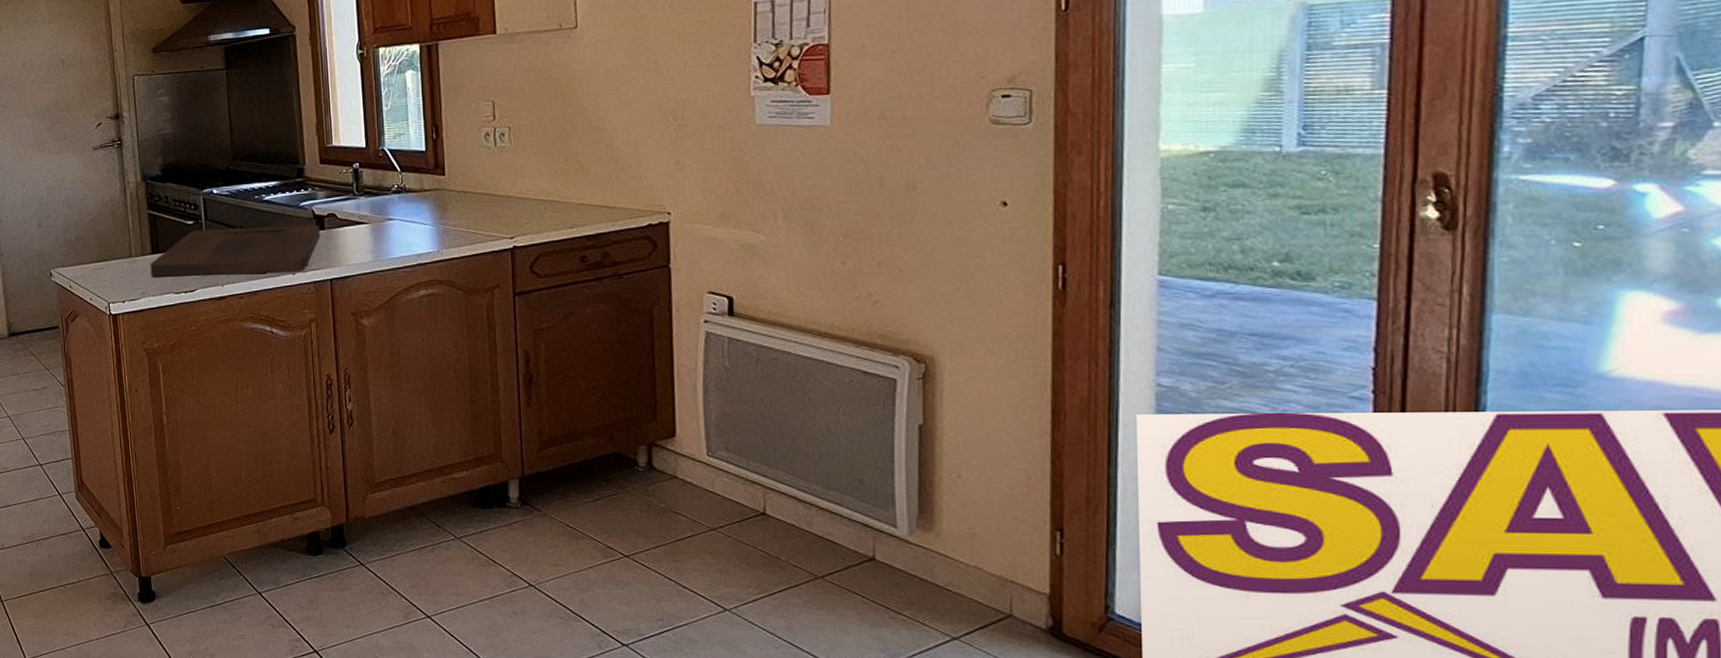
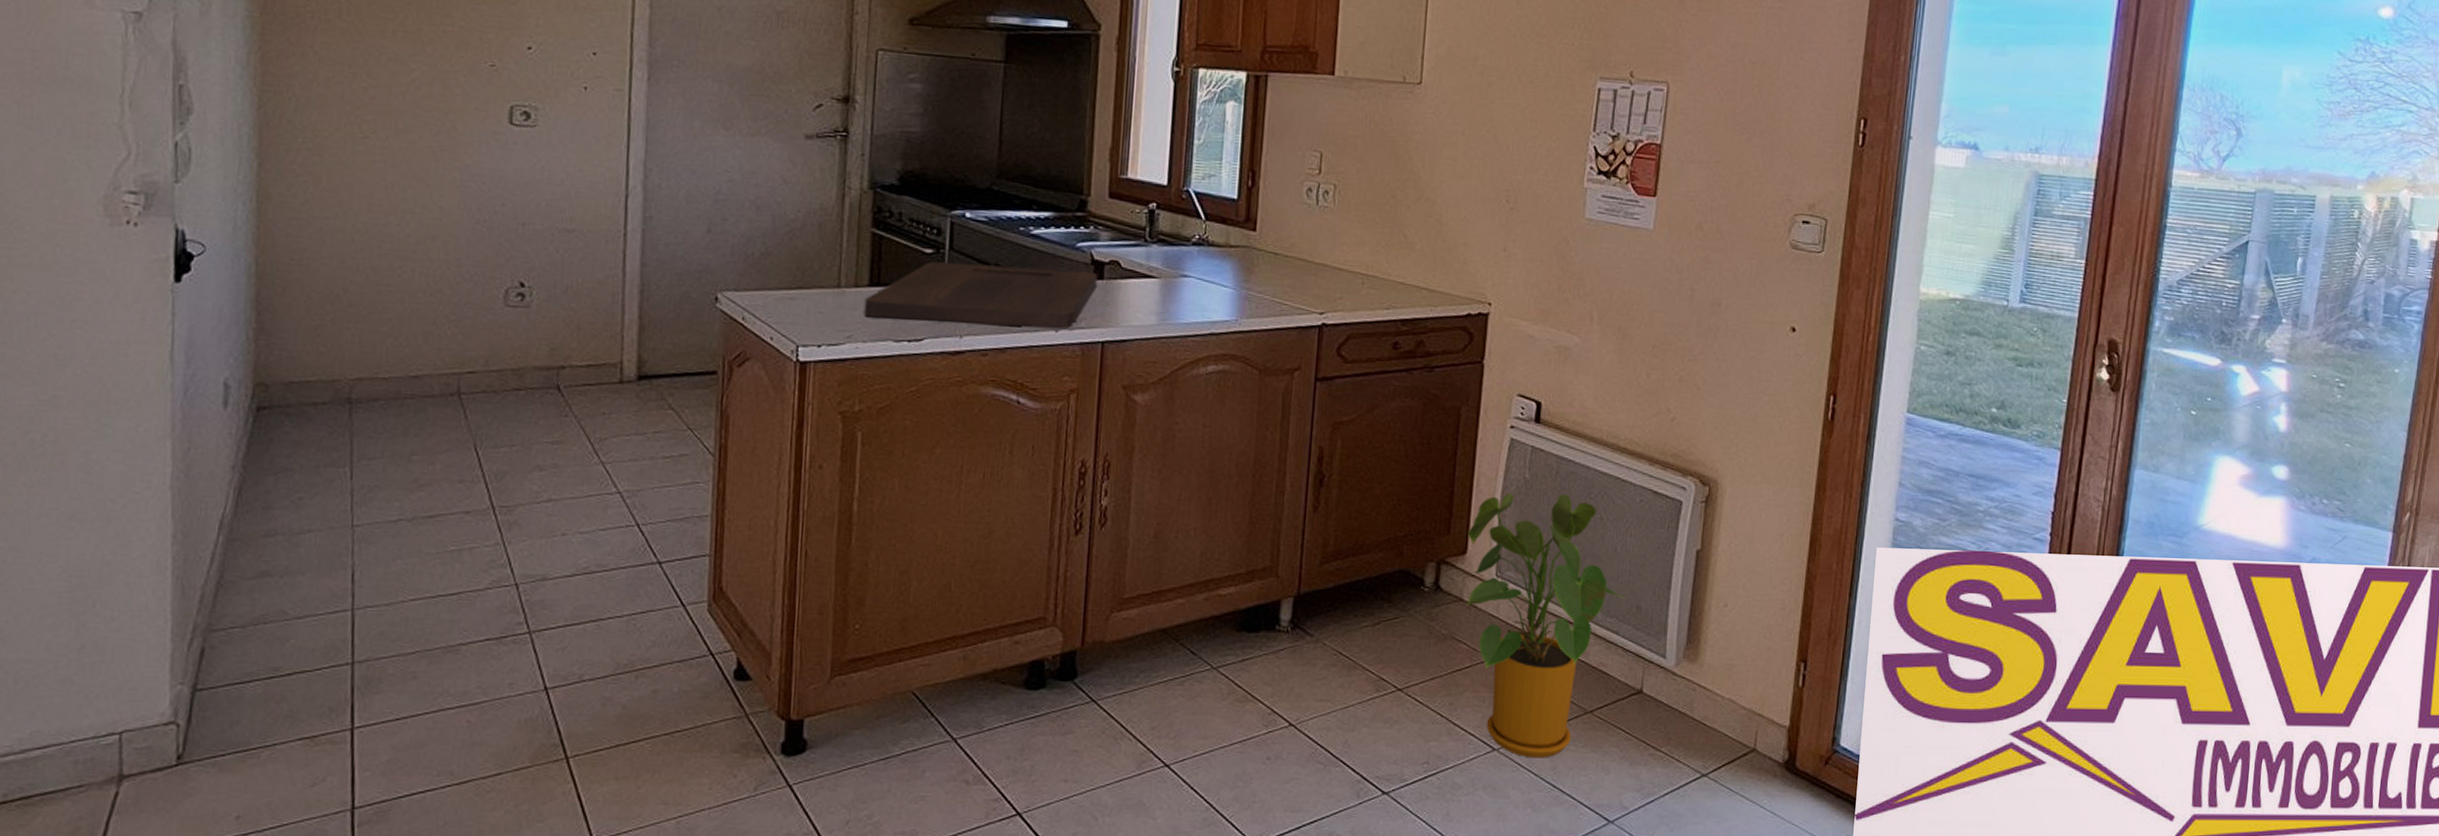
house plant: none [673,379,847,619] -> present [1466,492,1627,758]

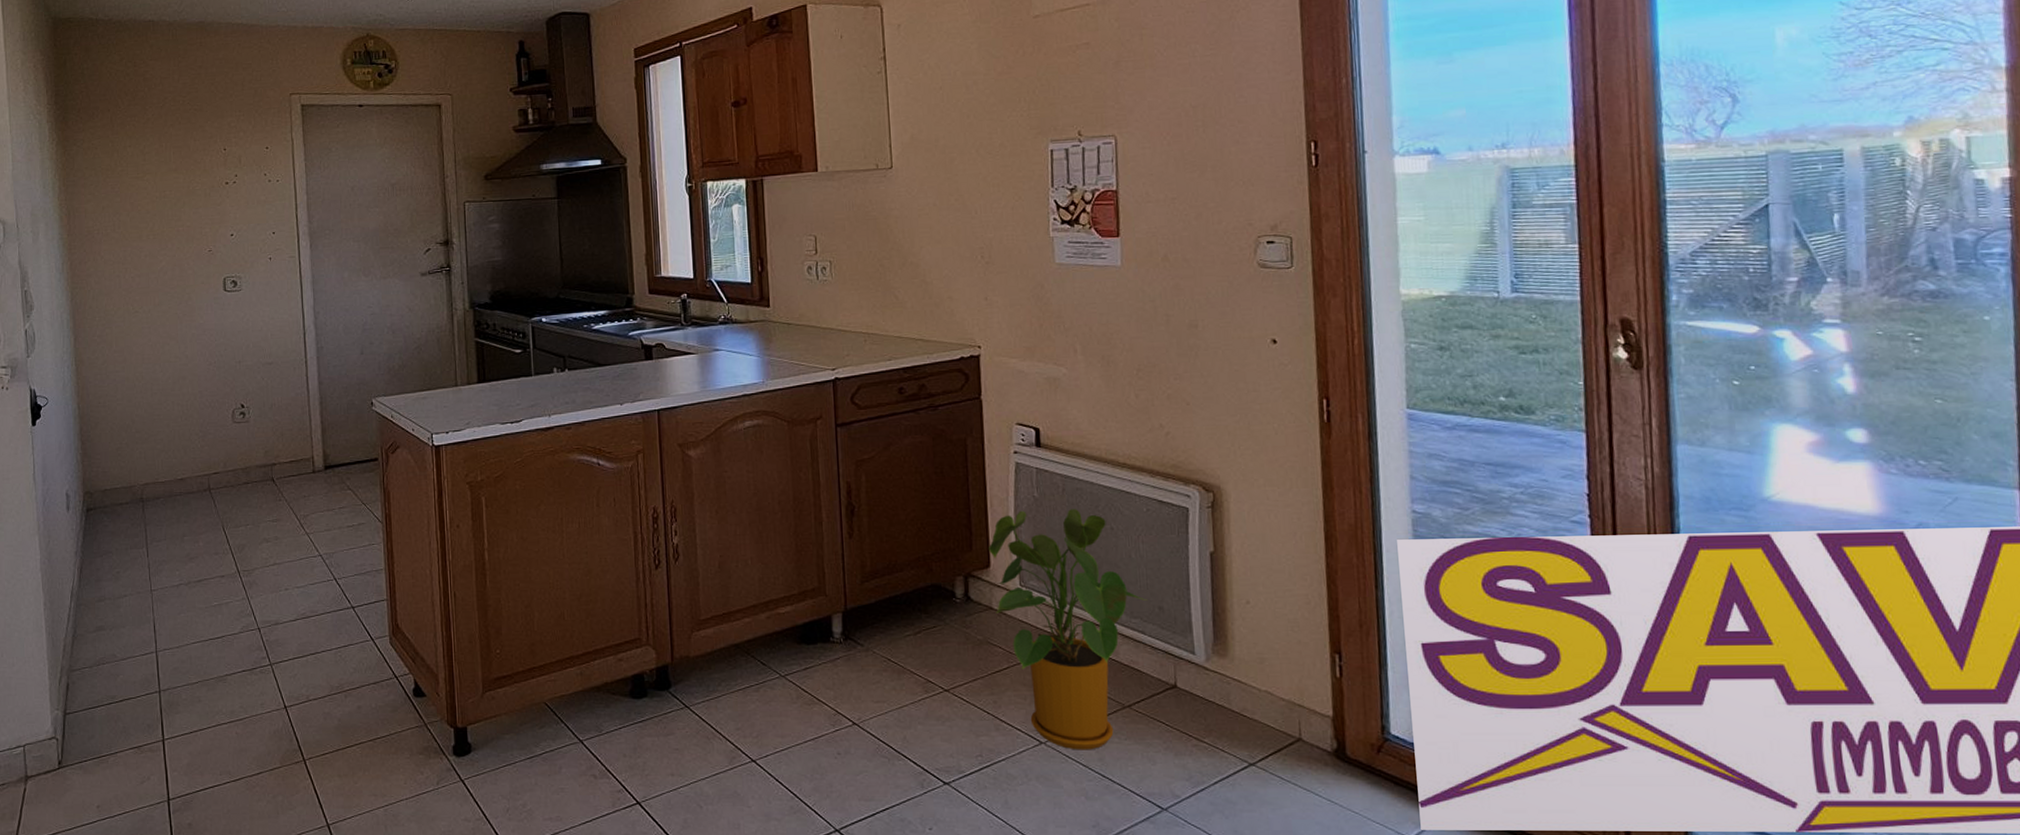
cutting board: present [863,261,1098,330] -> none [476,354,649,408]

